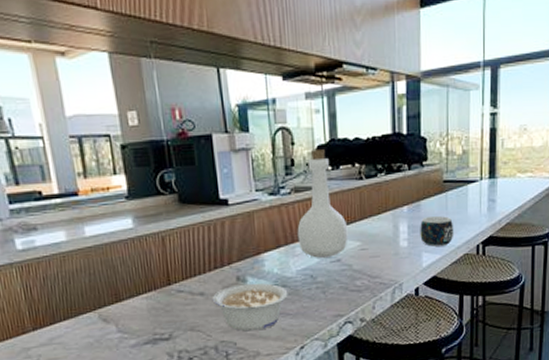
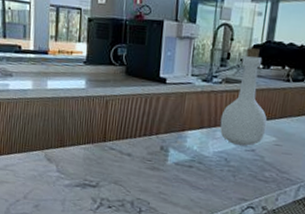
legume: present [212,283,288,332] -> none [136,153,202,197]

